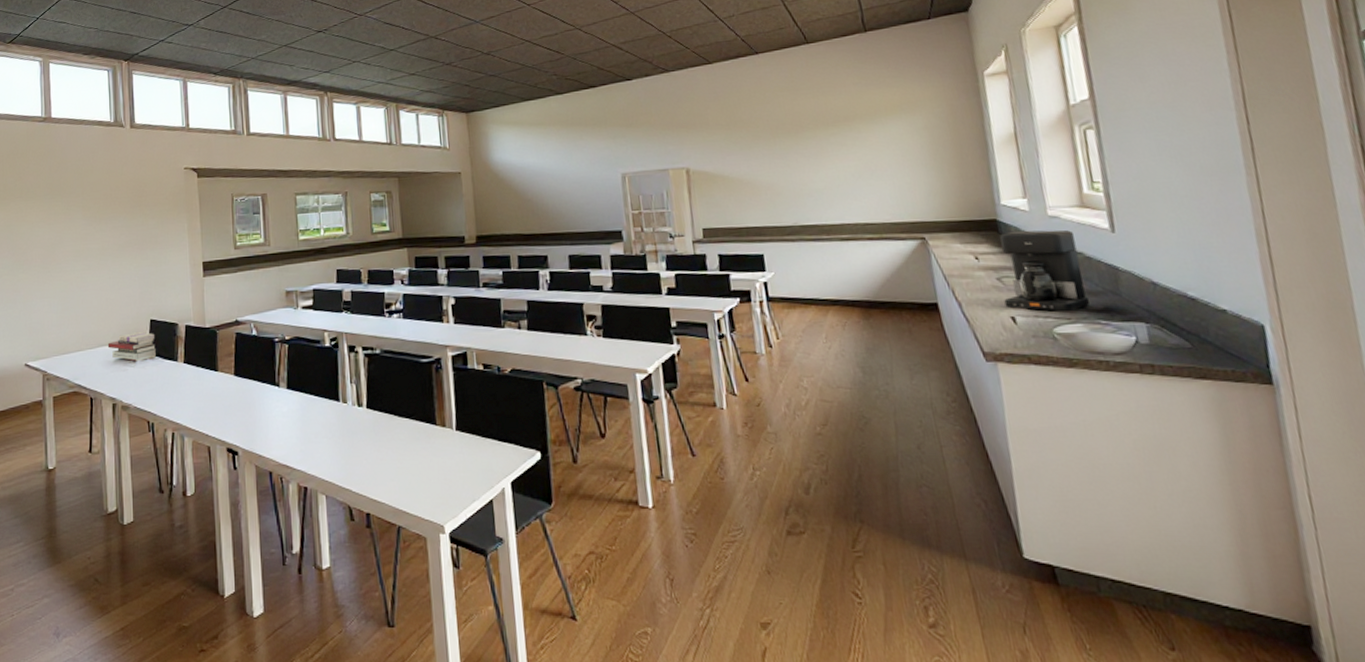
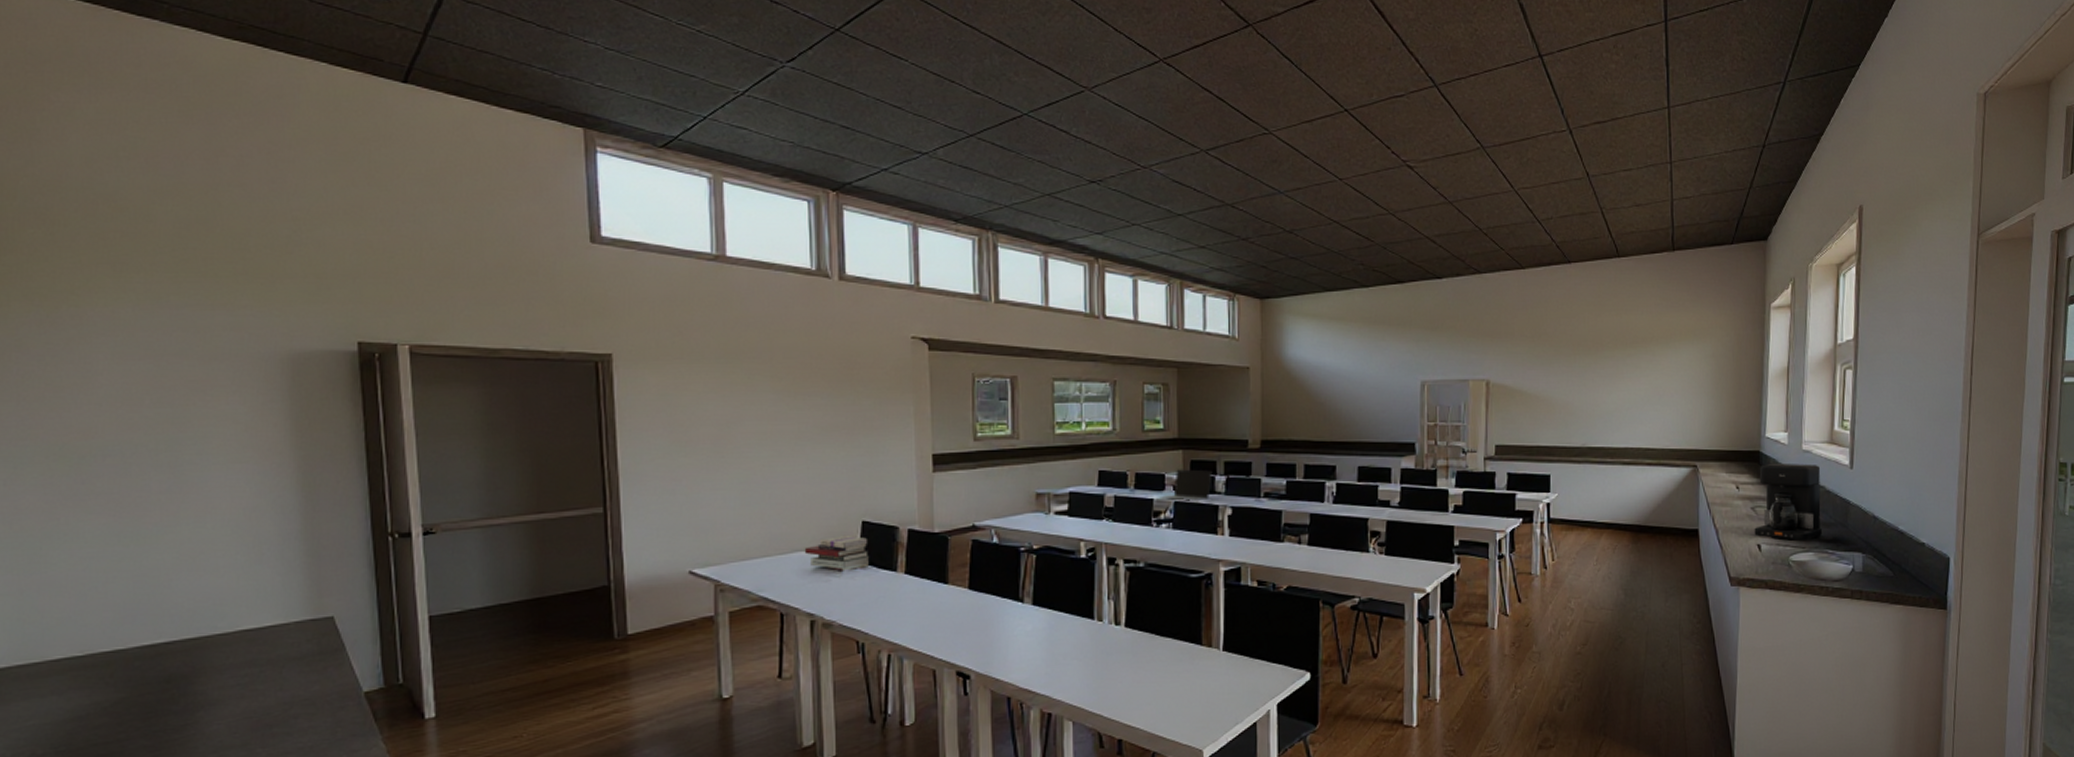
laptop: none [390,264,435,293] -> present [1159,469,1212,501]

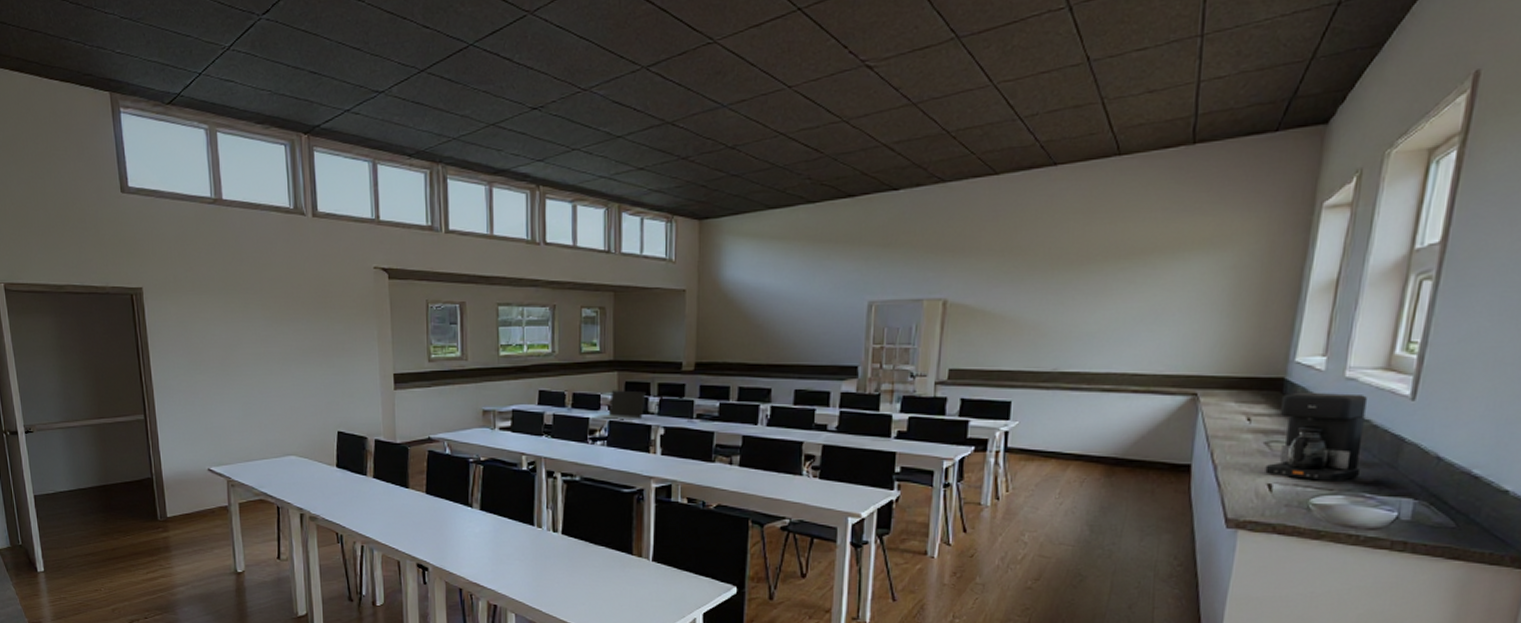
books: present [804,535,869,571] -> none [293,443,344,474]

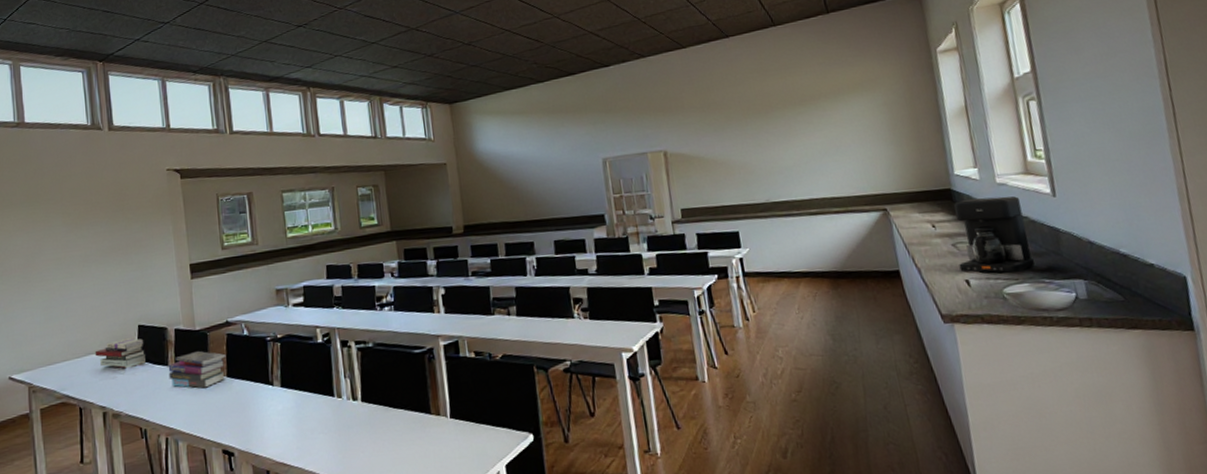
books: none [293,443,344,474] -> present [95,338,146,369]
books: none [366,464,426,502] -> present [168,350,226,389]
laptop: present [595,390,646,420] -> none [380,256,424,286]

